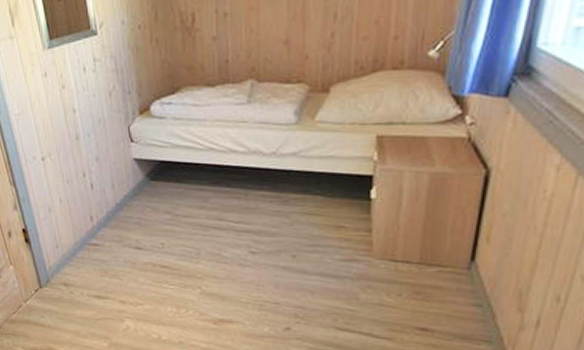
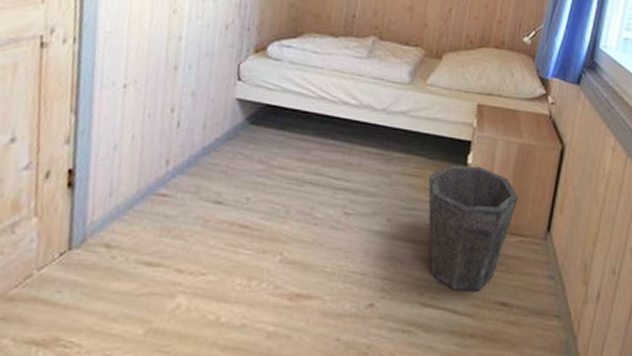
waste bin: none [330,200,434,317] -> present [428,164,519,291]

